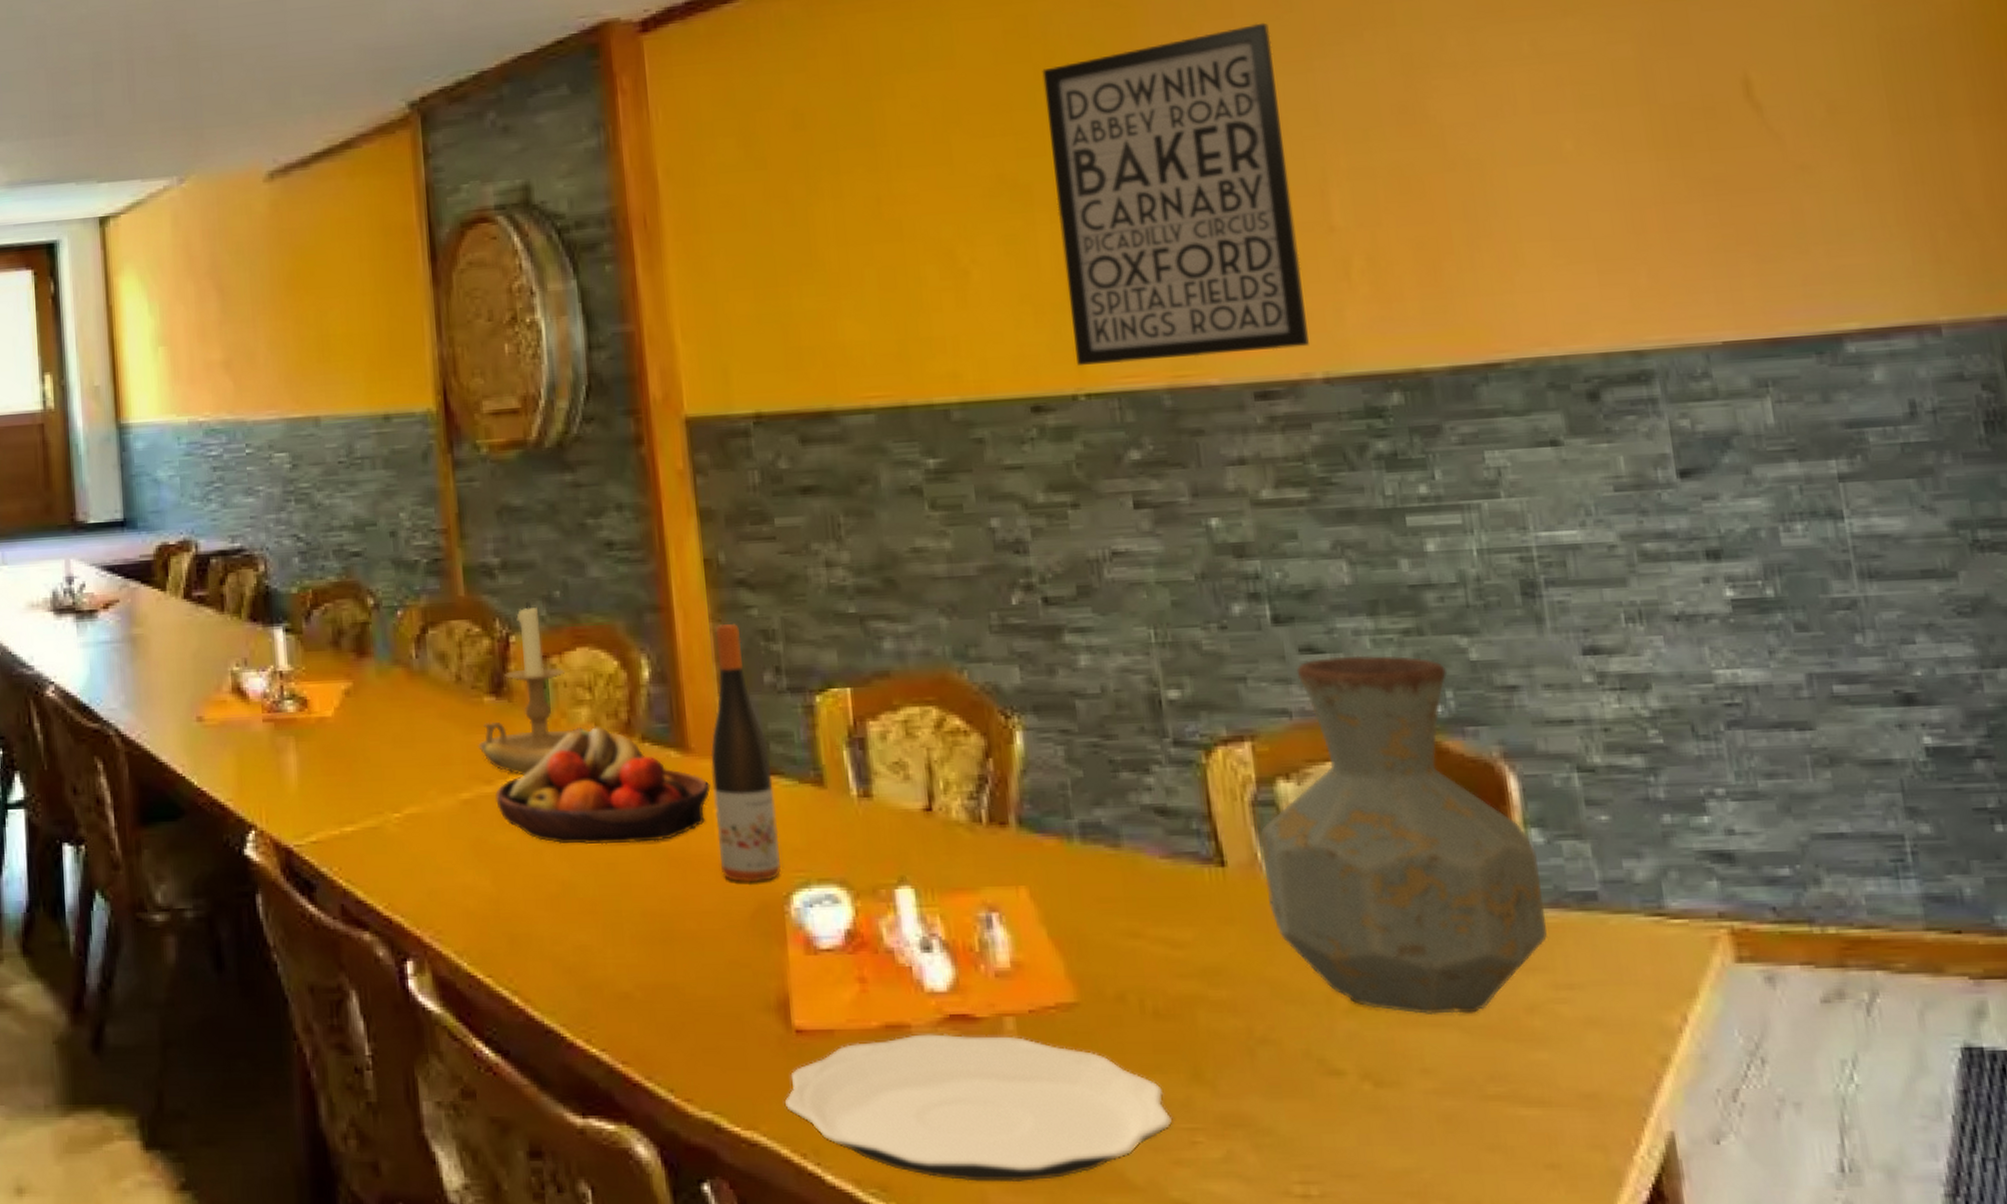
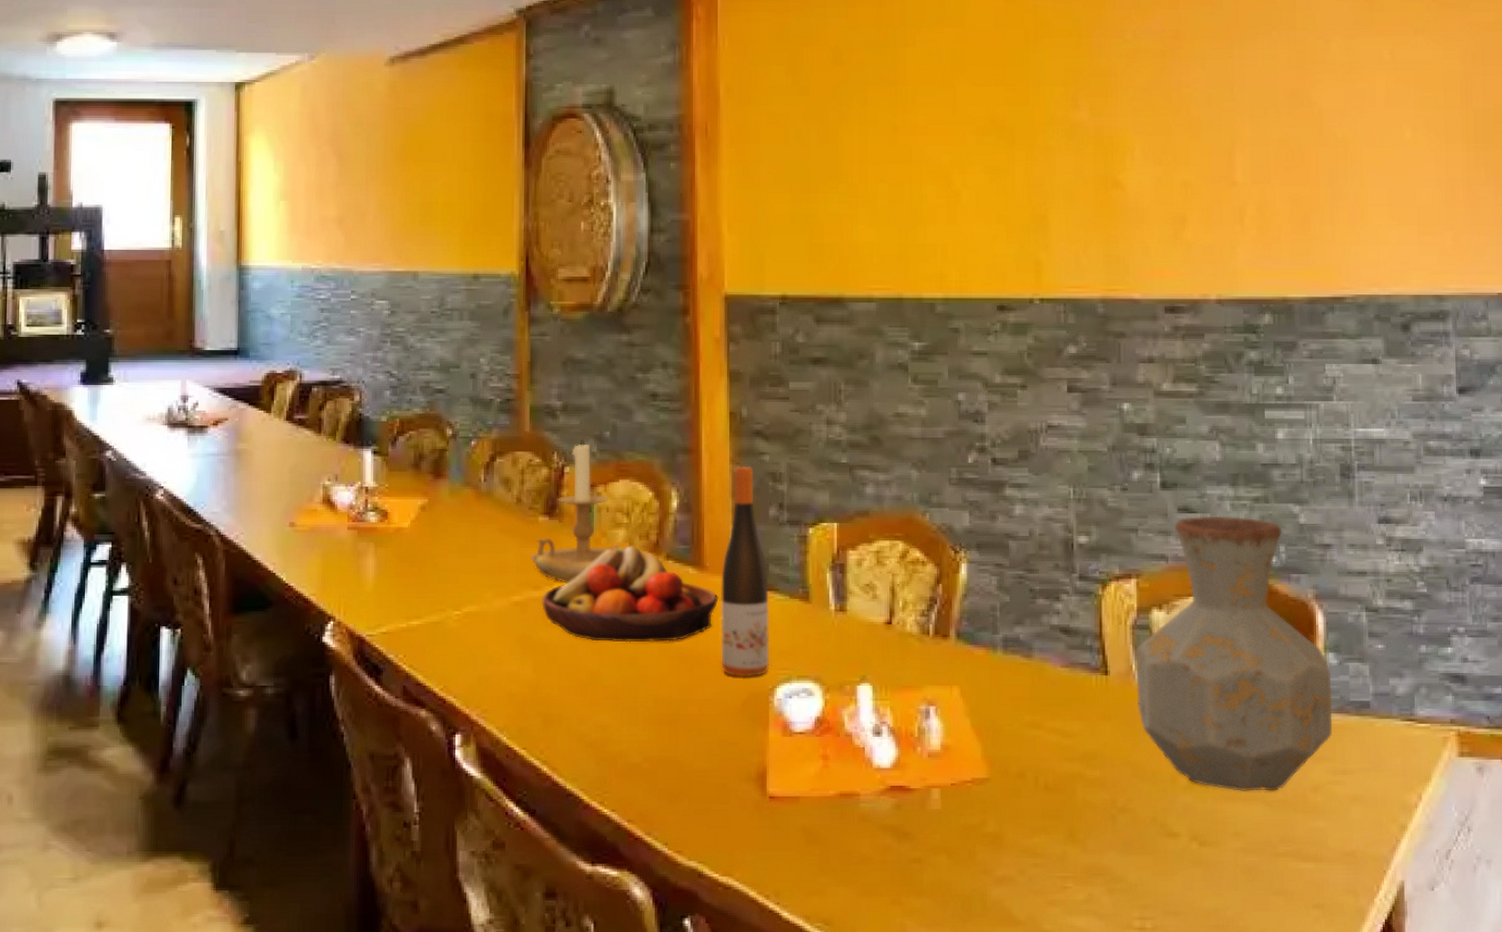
plate: present [785,1034,1172,1182] -> none [756,801,1050,917]
wall art: present [1042,22,1309,366] -> none [1031,15,1209,276]

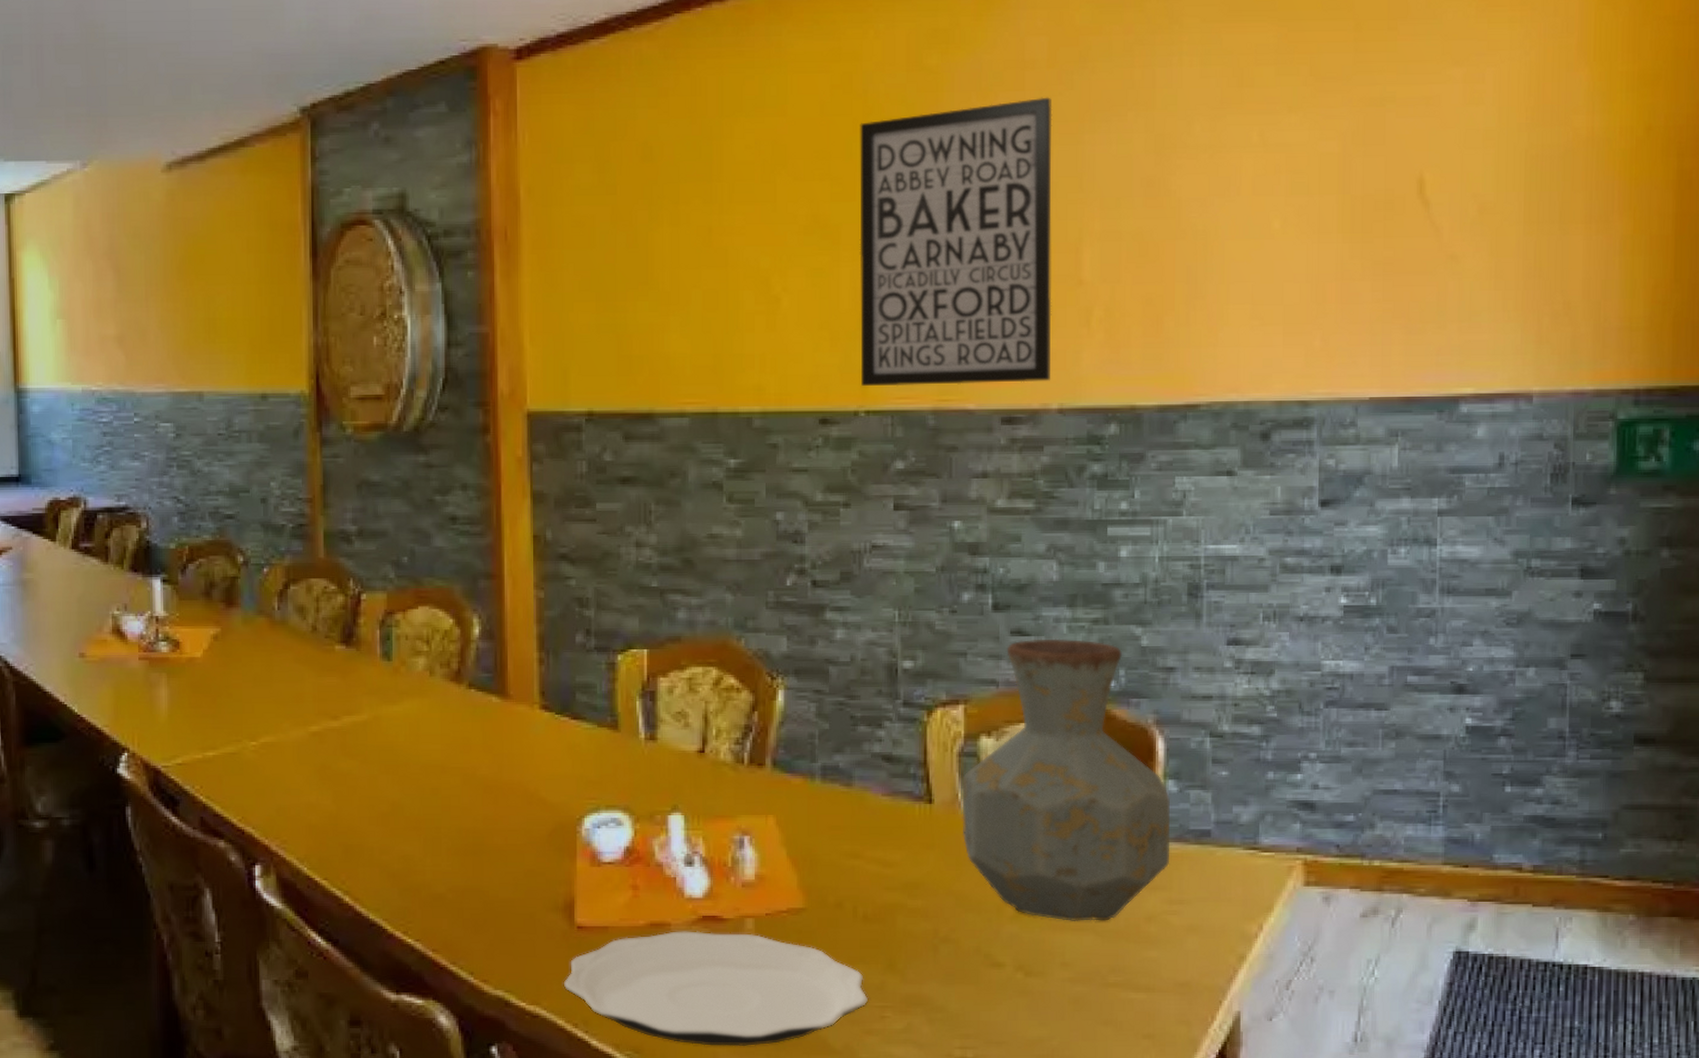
candle holder: present [531,439,610,563] -> none [328,565,409,692]
fruit bowl: present [533,546,719,643] -> none [330,674,524,773]
wine bottle: present [721,466,770,678] -> none [526,591,577,807]
plate: none [756,801,1050,917] -> present [564,931,868,1046]
wall art: none [1031,15,1209,276] -> present [859,97,1053,387]

